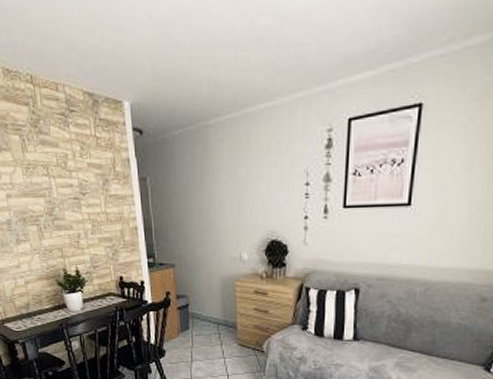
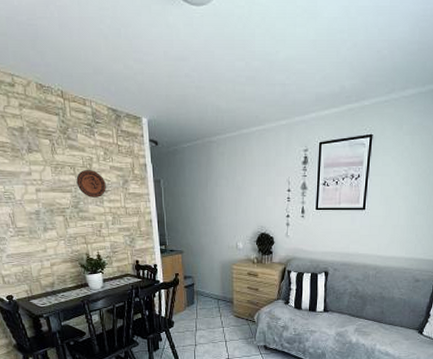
decorative plate: none [50,169,84,202] -> present [76,170,106,198]

